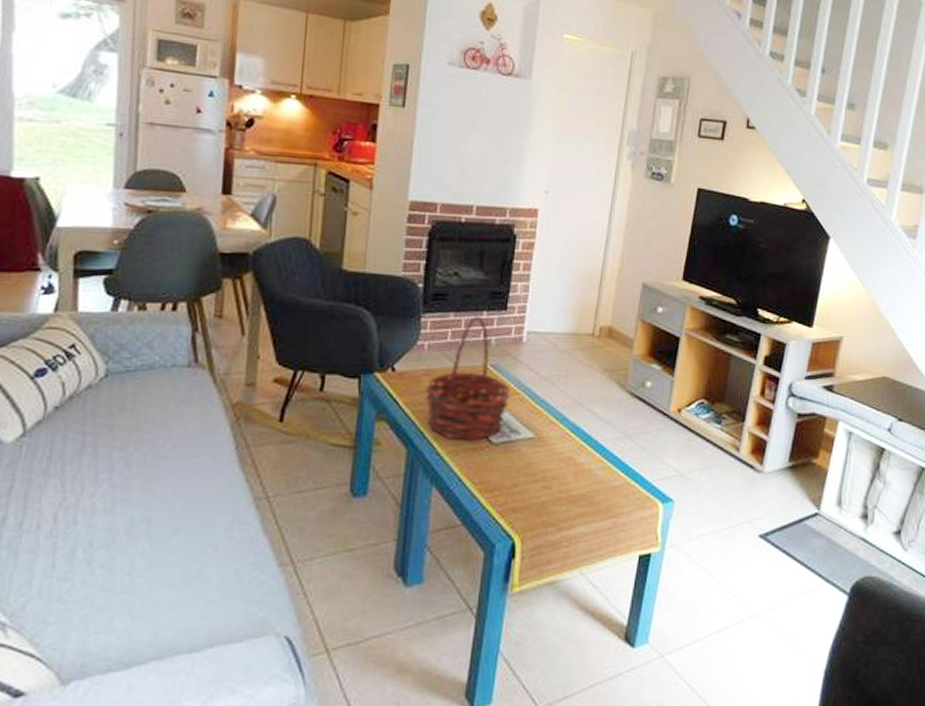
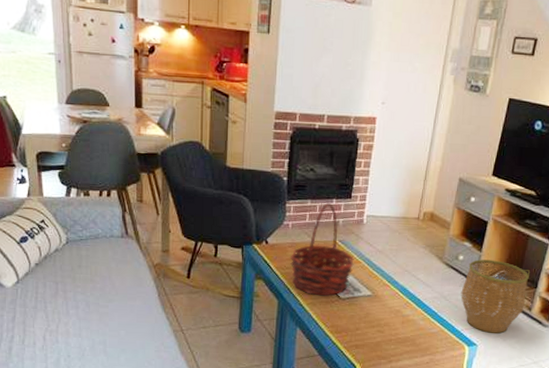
basket: none [650,386,735,484] -> present [461,259,530,334]

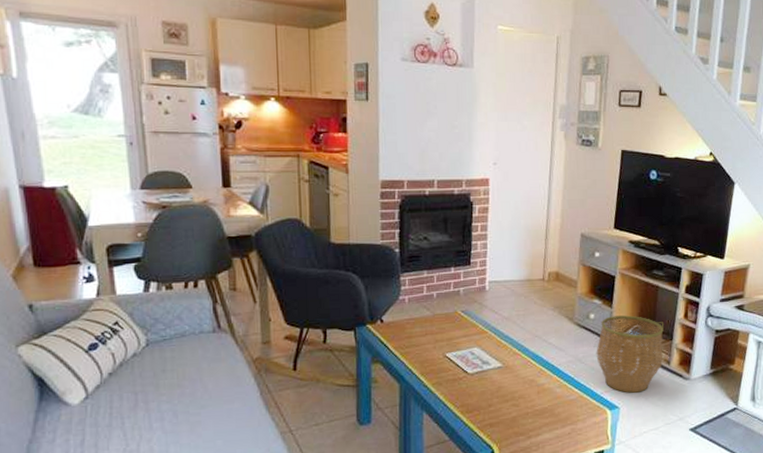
basket: present [290,203,354,297] -> none [409,272,480,374]

